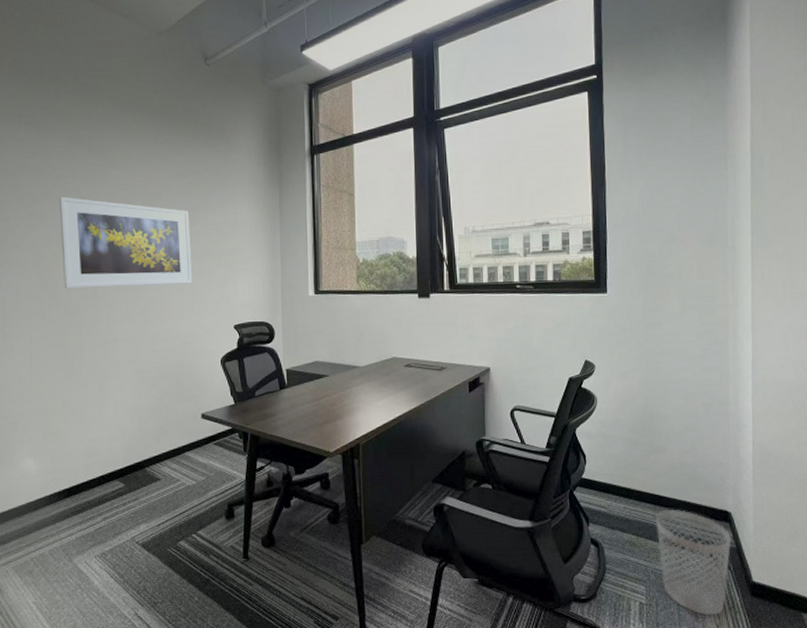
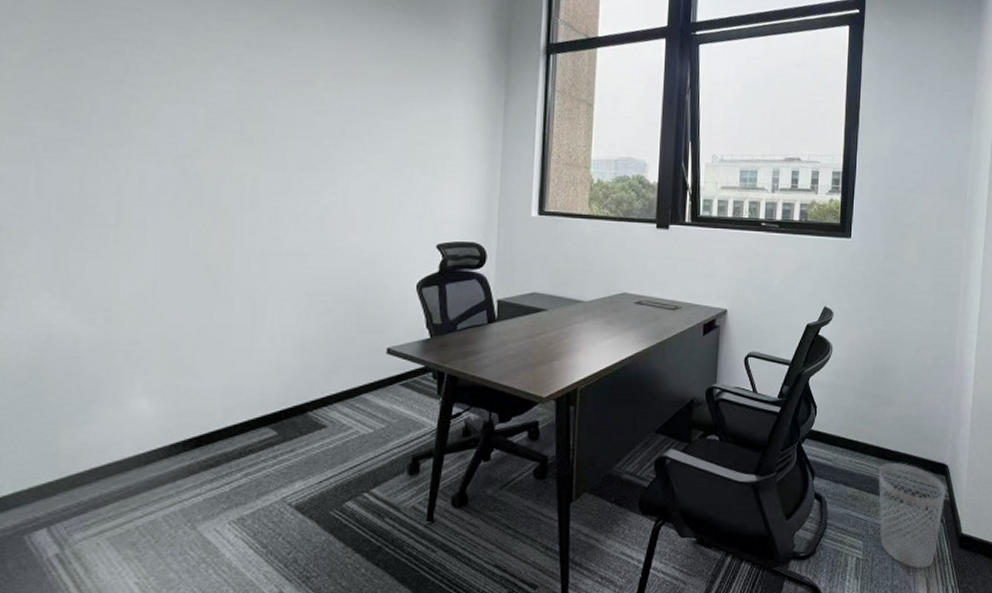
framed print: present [59,196,192,289] -> none [211,64,390,190]

